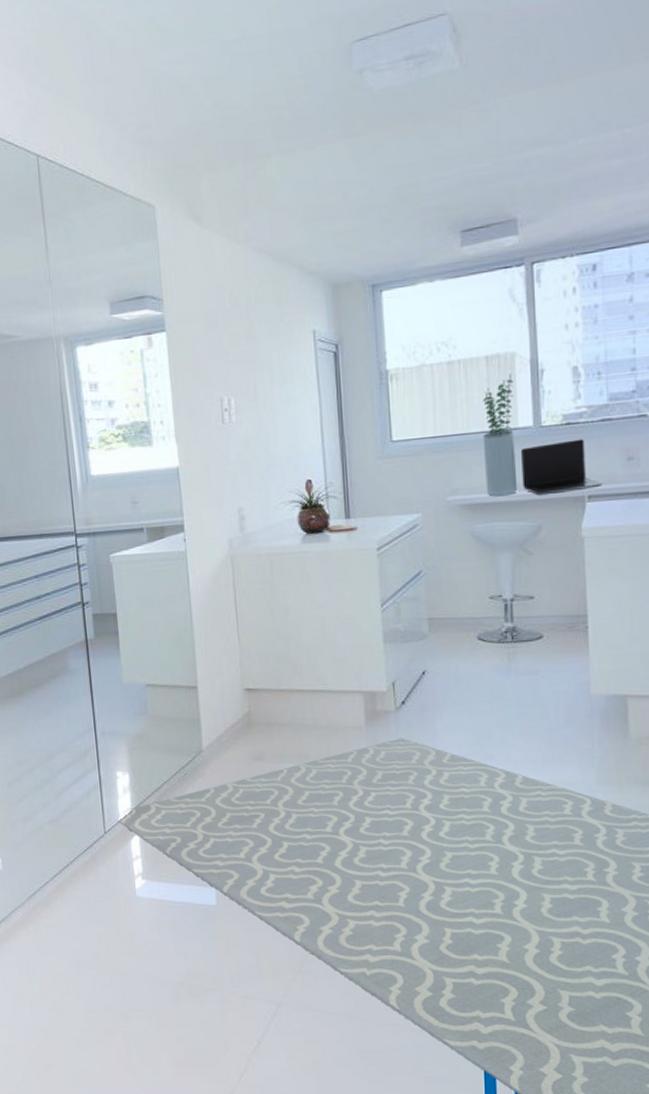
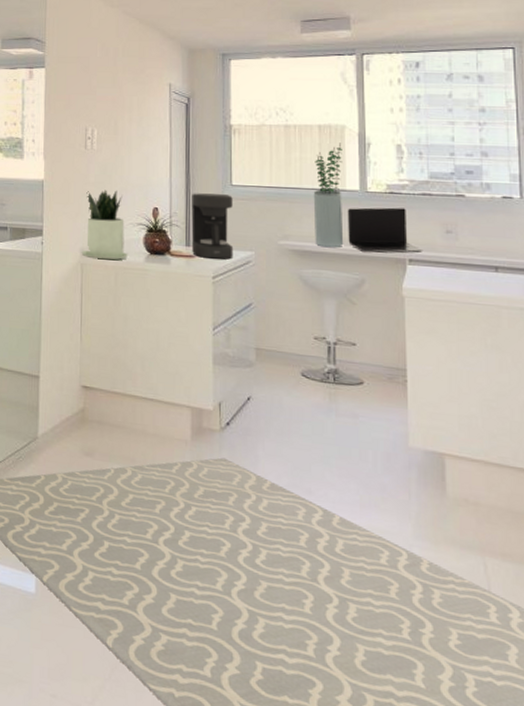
planter: none [229,466,282,549] -> present [81,189,128,261]
coffee maker: none [348,453,399,529] -> present [191,193,234,260]

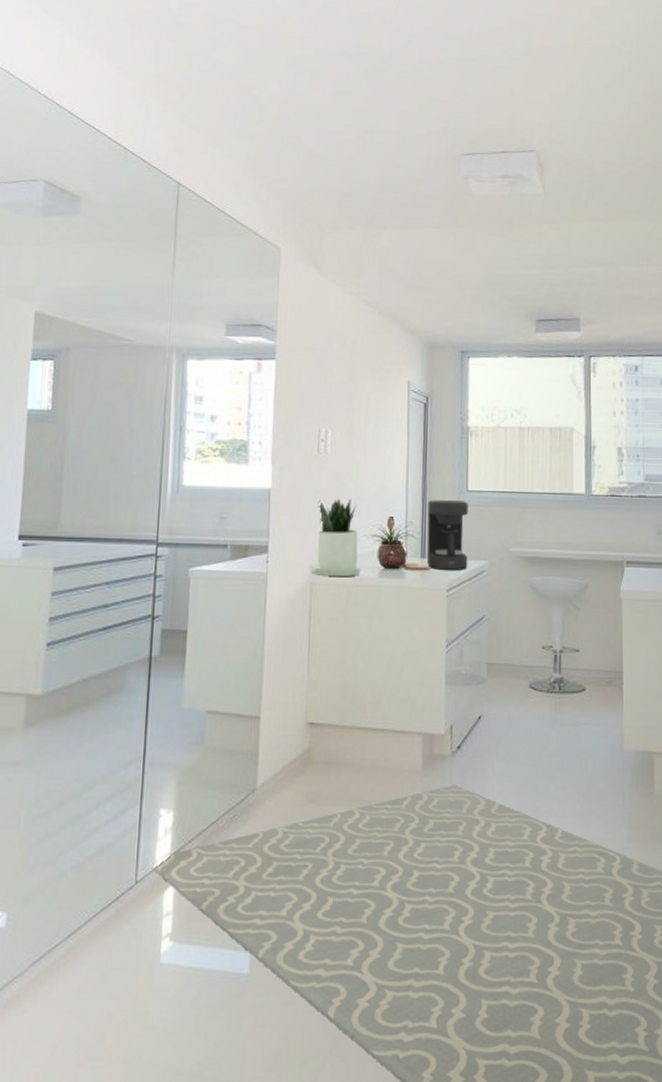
vase: present [313,143,344,249] -> none [544,445,571,554]
laptop computer: present [348,207,422,253] -> none [574,510,638,557]

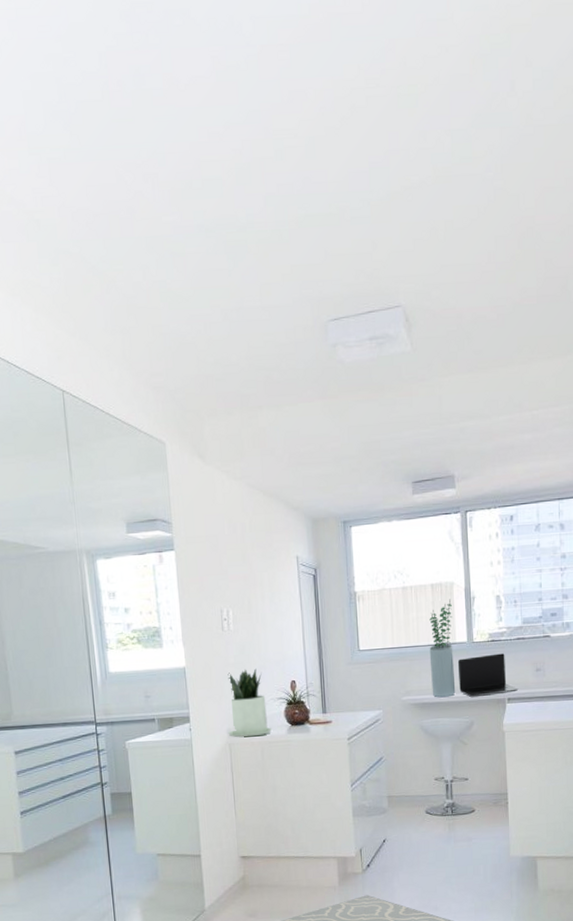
coffee maker: present [427,500,468,570] -> none [324,660,365,722]
vase: none [544,445,571,554] -> present [429,599,456,698]
laptop computer: none [574,510,638,557] -> present [458,653,518,698]

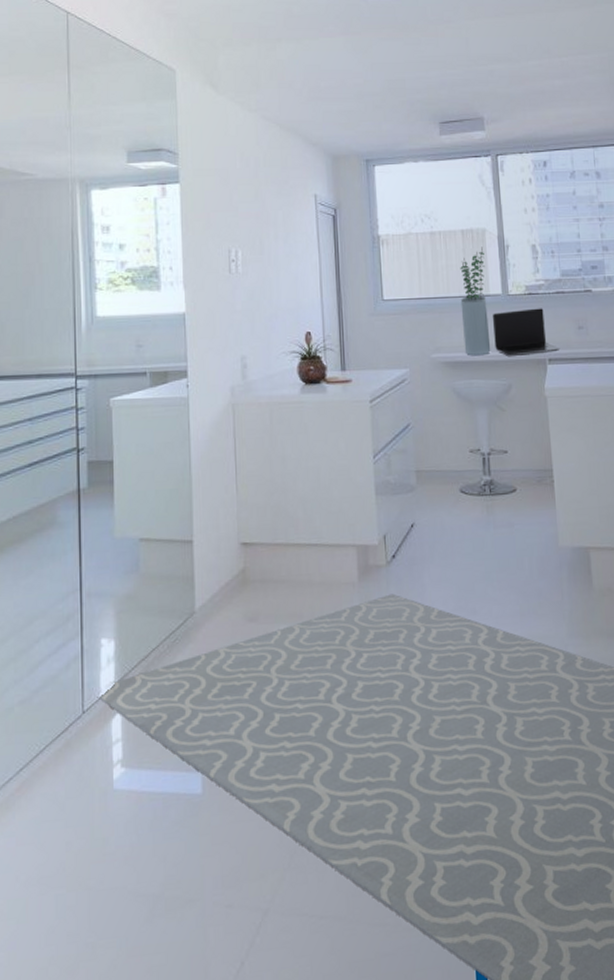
planter: present [227,668,271,738] -> none [231,317,282,397]

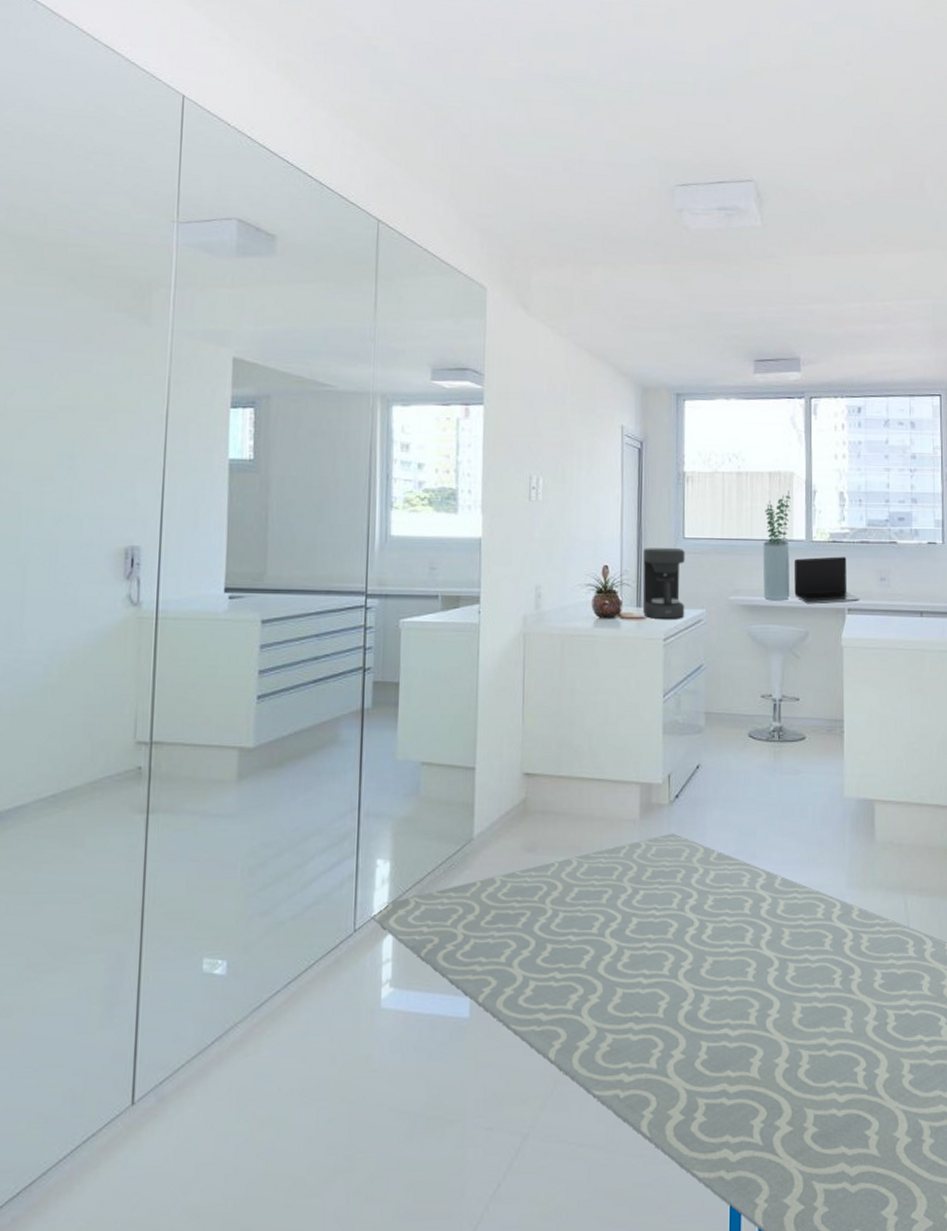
coffee maker: none [344,310,389,382] -> present [642,548,685,619]

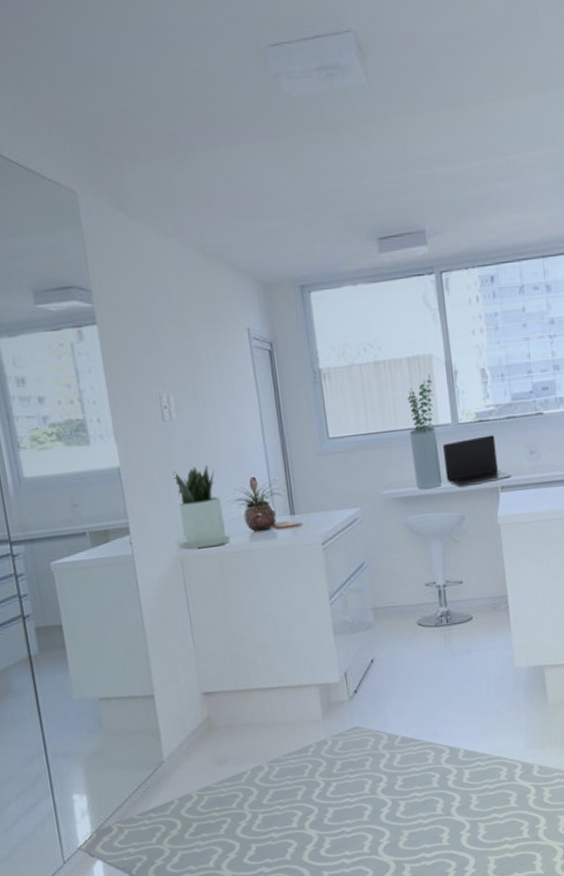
planter: none [524,547,575,628] -> present [173,465,231,550]
coffee maker: present [642,548,685,619] -> none [289,449,340,525]

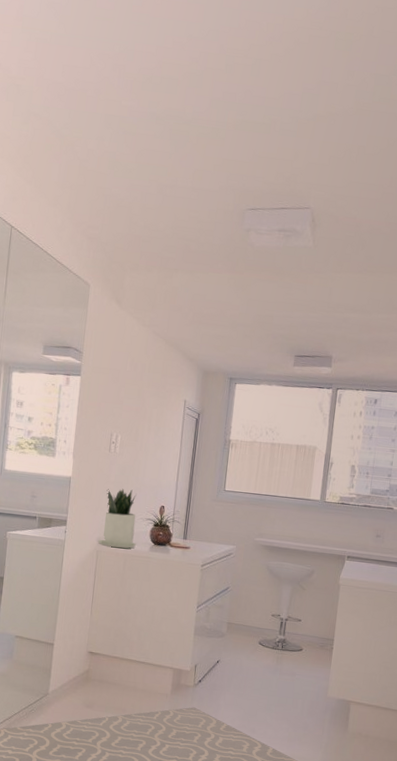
vase: present [407,374,443,490] -> none [282,461,312,546]
laptop computer: present [443,435,511,488] -> none [306,514,358,552]

